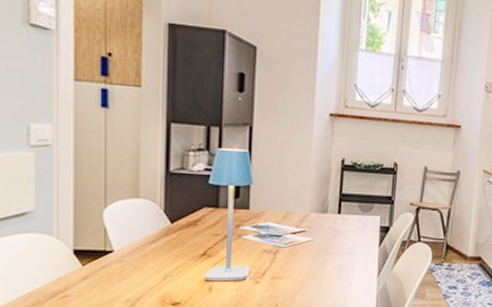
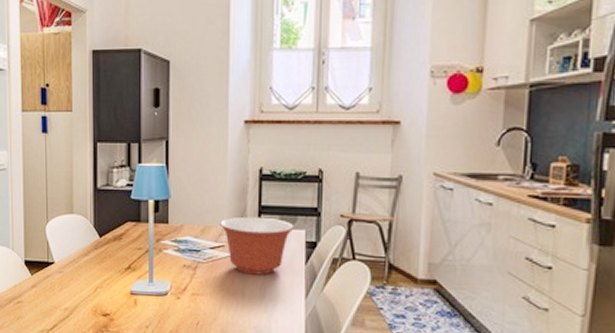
mixing bowl: none [302,203,371,257] -> present [220,216,294,275]

